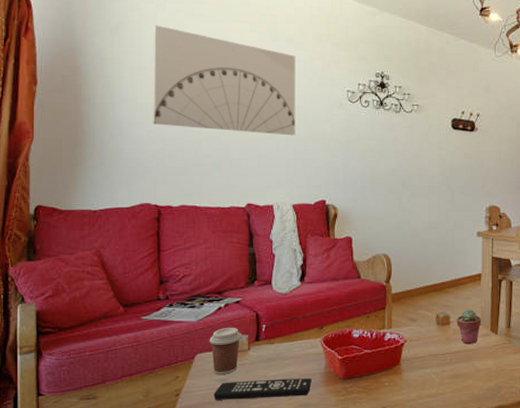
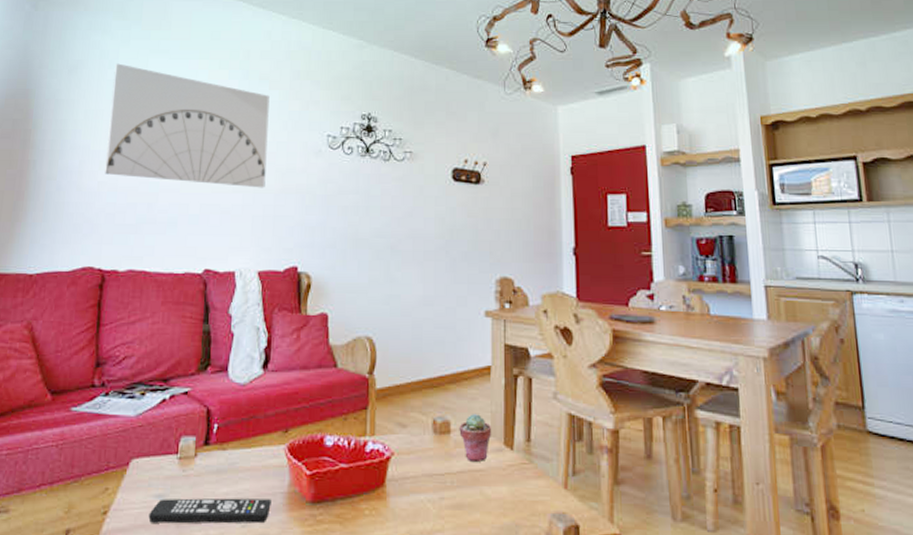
coffee cup: present [209,327,242,374] -> none [148,425,189,488]

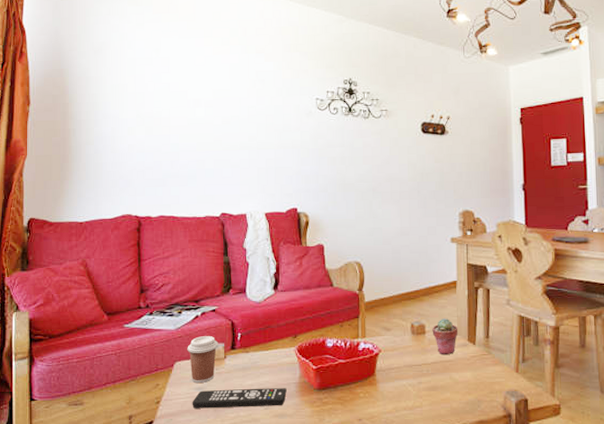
wall art: present [105,63,270,188] -> none [133,44,267,145]
coffee cup: none [148,425,189,488] -> present [187,335,219,383]

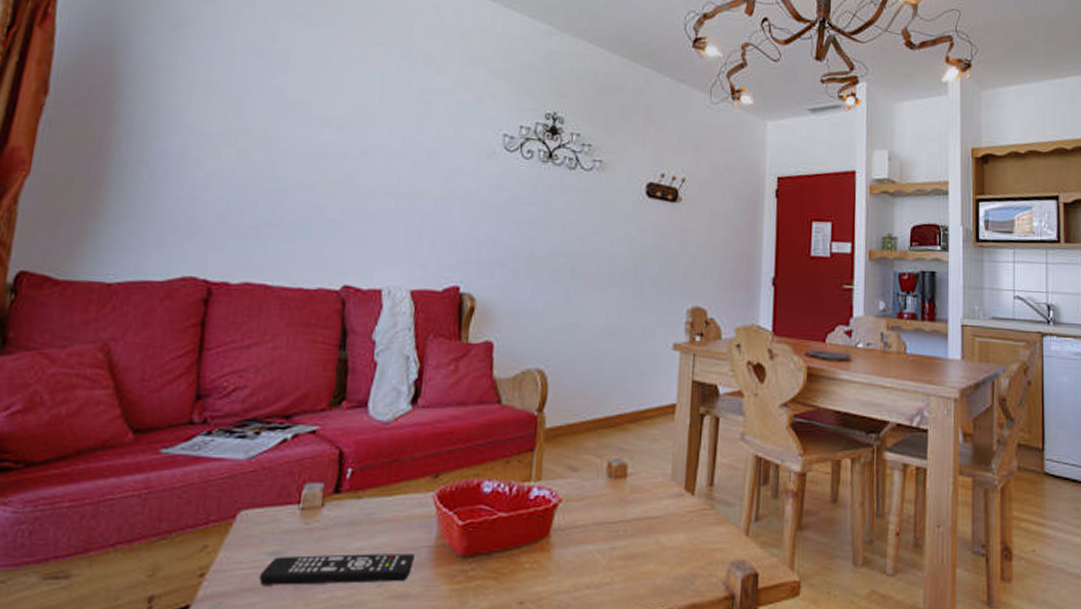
coffee cup: present [187,335,219,383] -> none [262,470,315,544]
potted succulent: present [432,317,459,354] -> none [636,455,673,508]

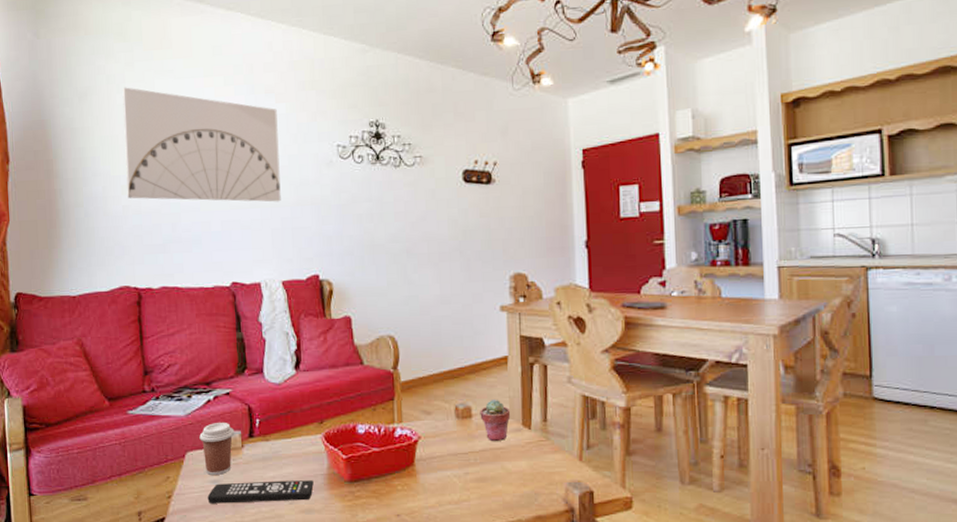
wall art: none [216,24,435,192] -> present [122,87,281,202]
coffee cup: none [262,470,315,544] -> present [199,422,235,475]
potted succulent: none [636,455,673,508] -> present [480,398,511,441]

